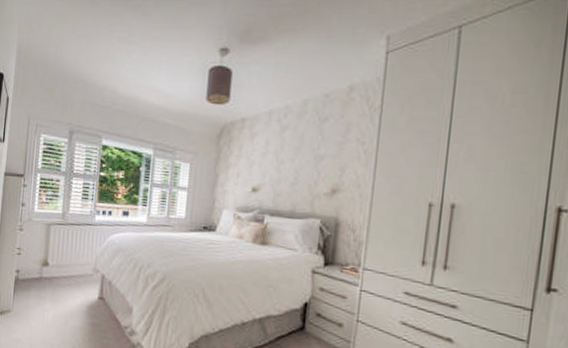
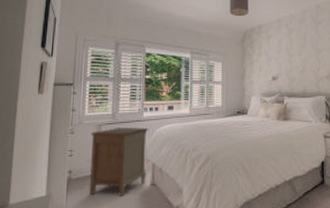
nightstand: none [36,229,101,306] -> present [90,127,149,196]

